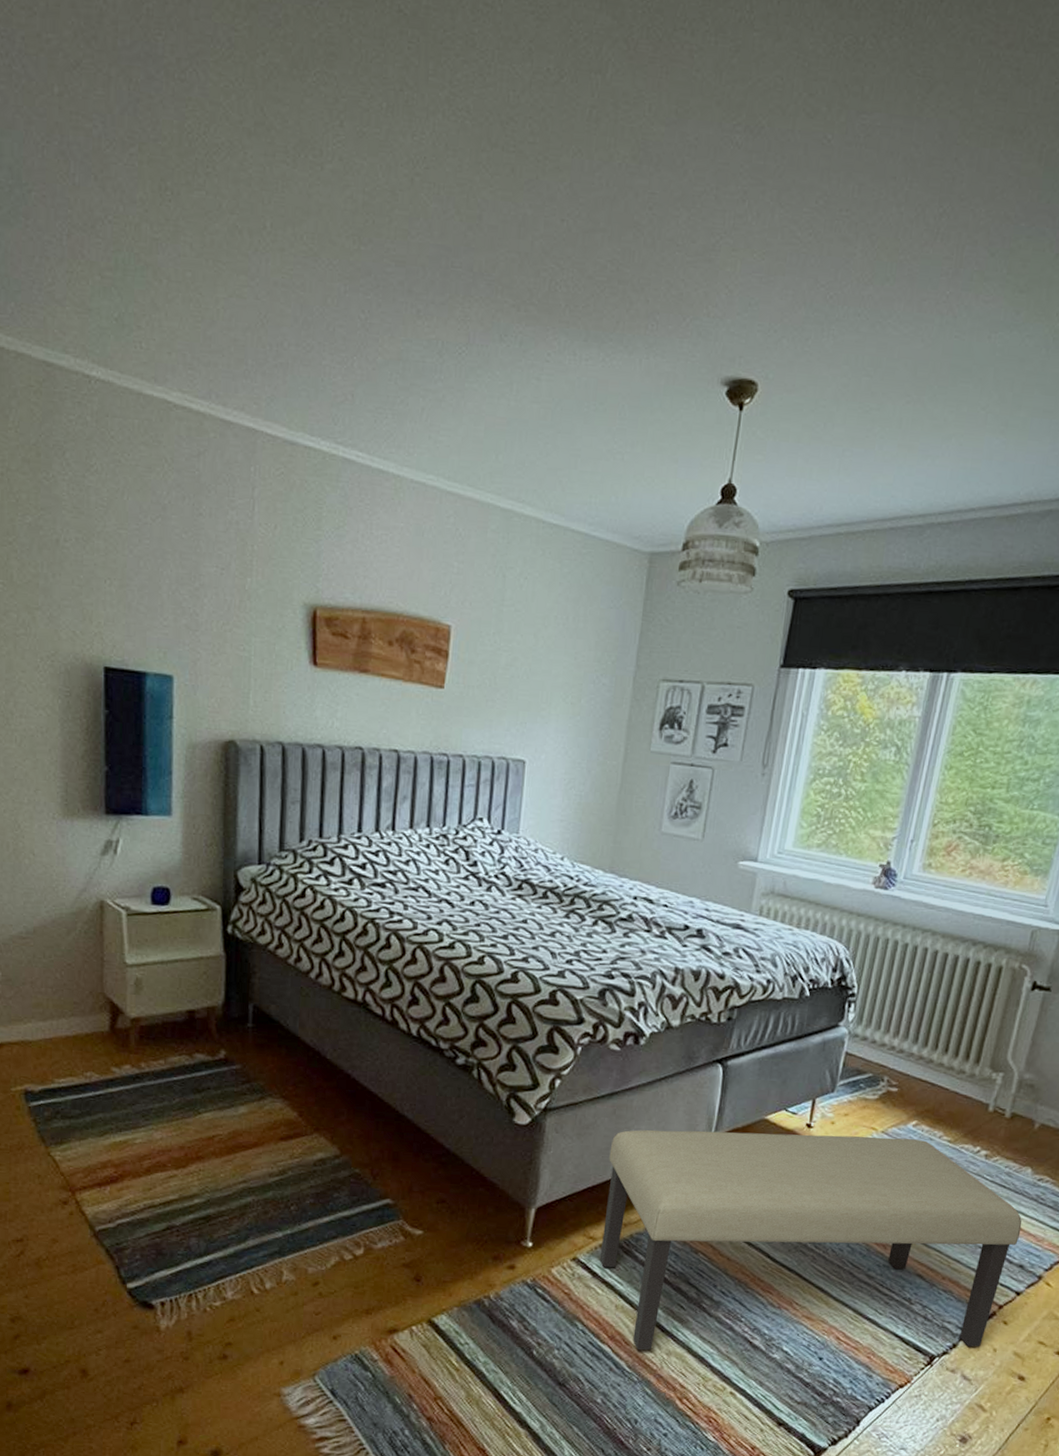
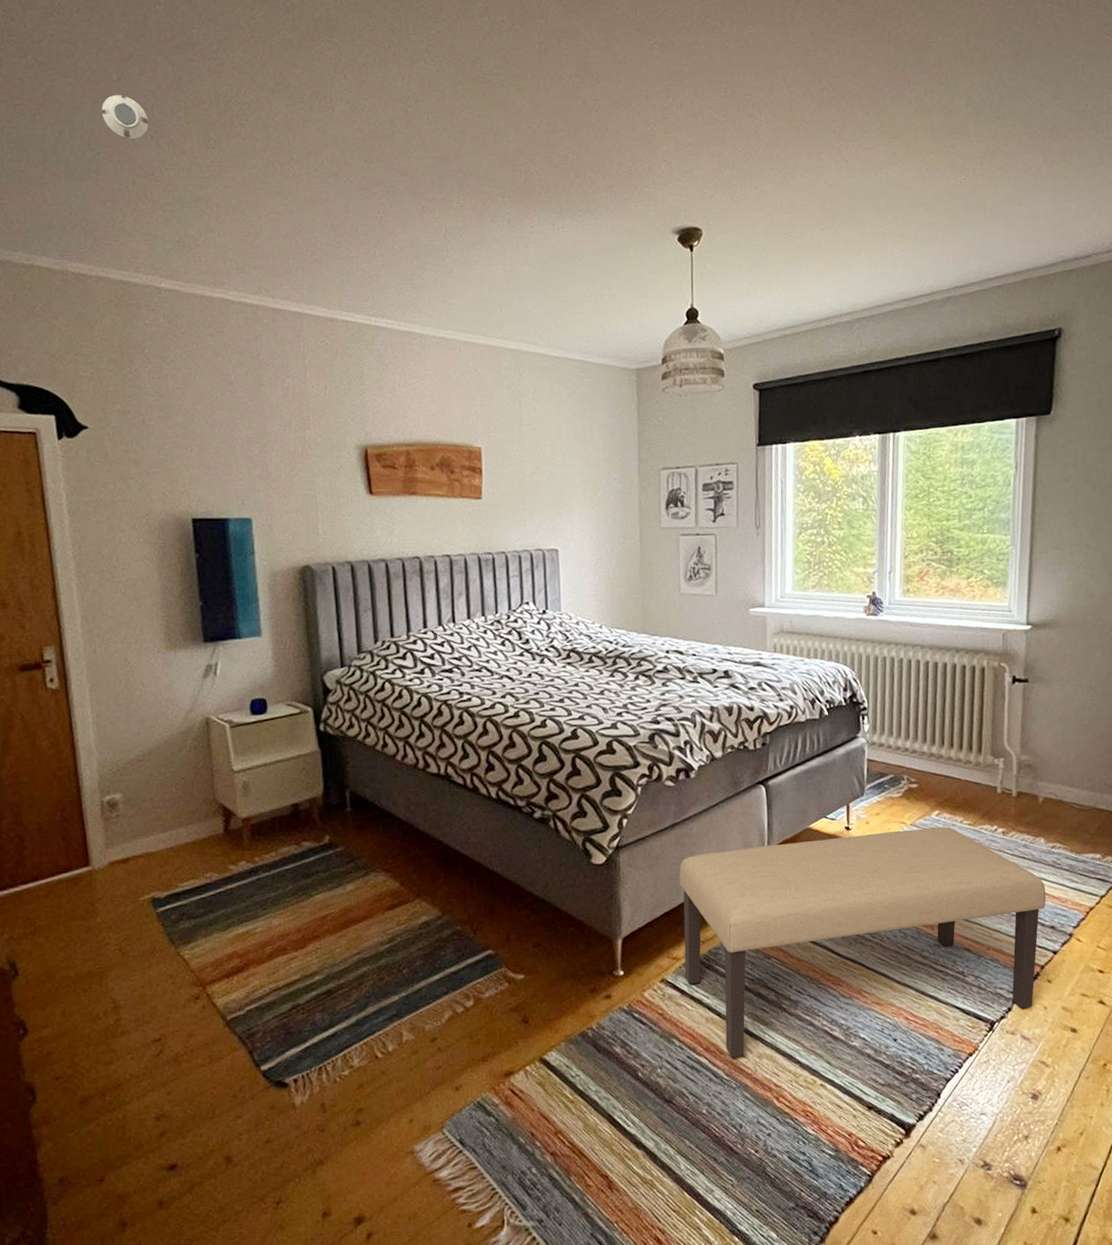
smoke detector: none [38,115,94,179] -> present [102,95,149,141]

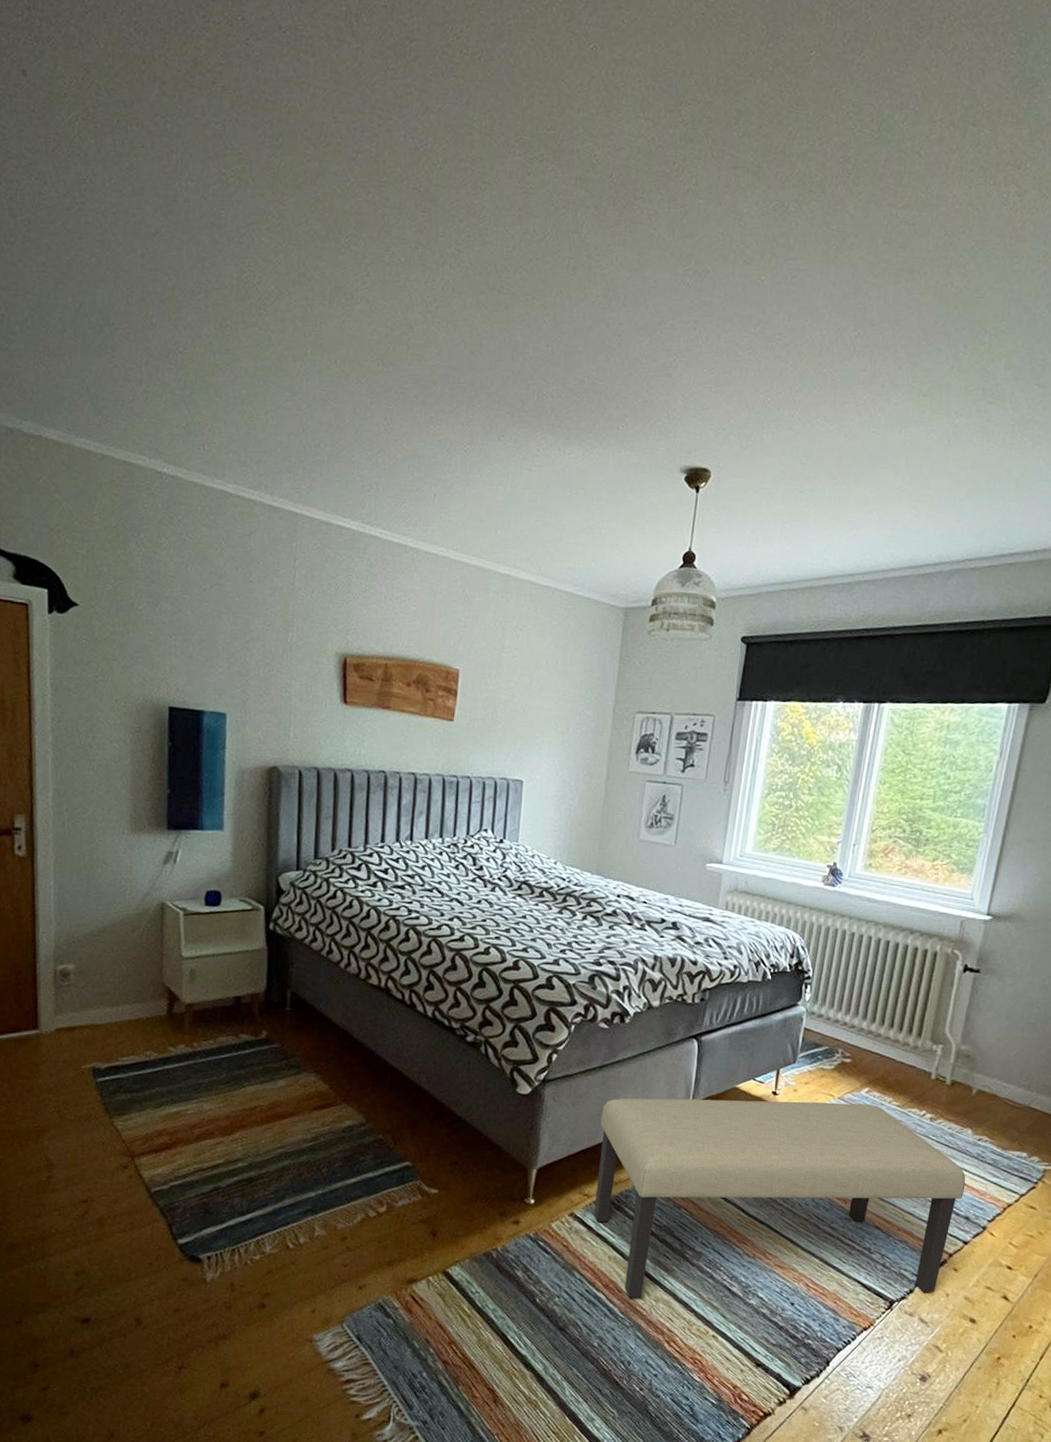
smoke detector: present [102,95,149,141] -> none [123,271,168,320]

